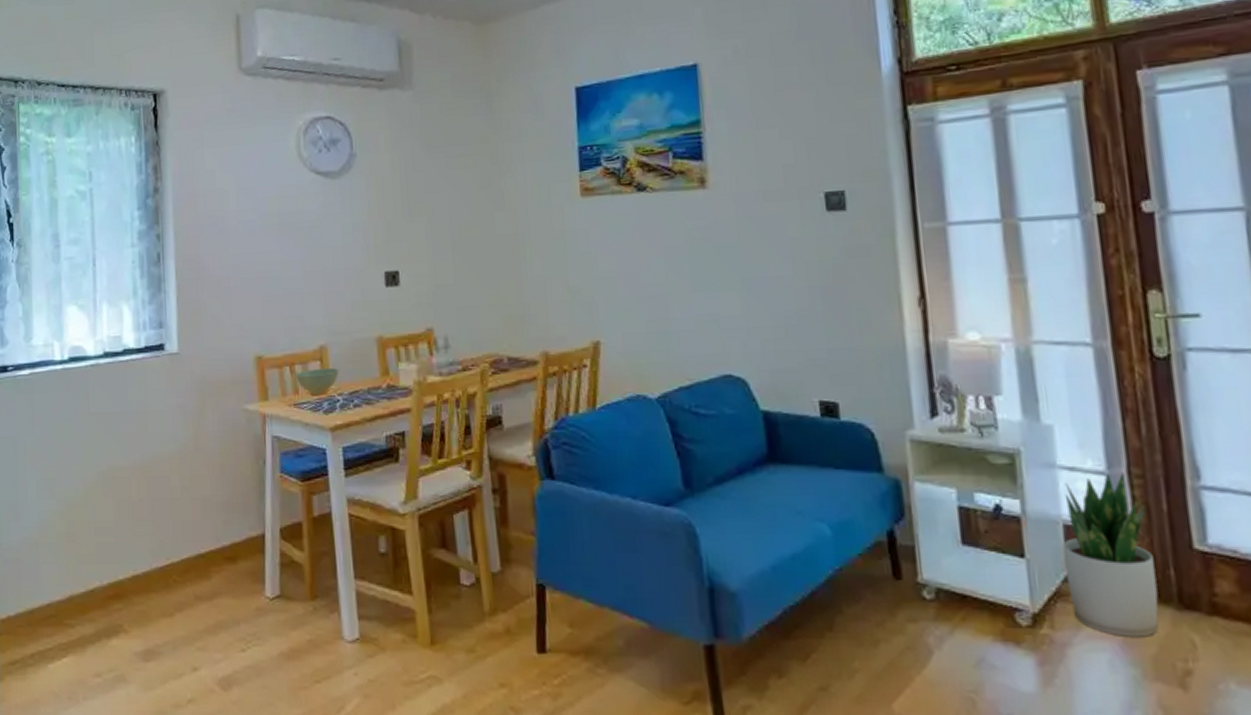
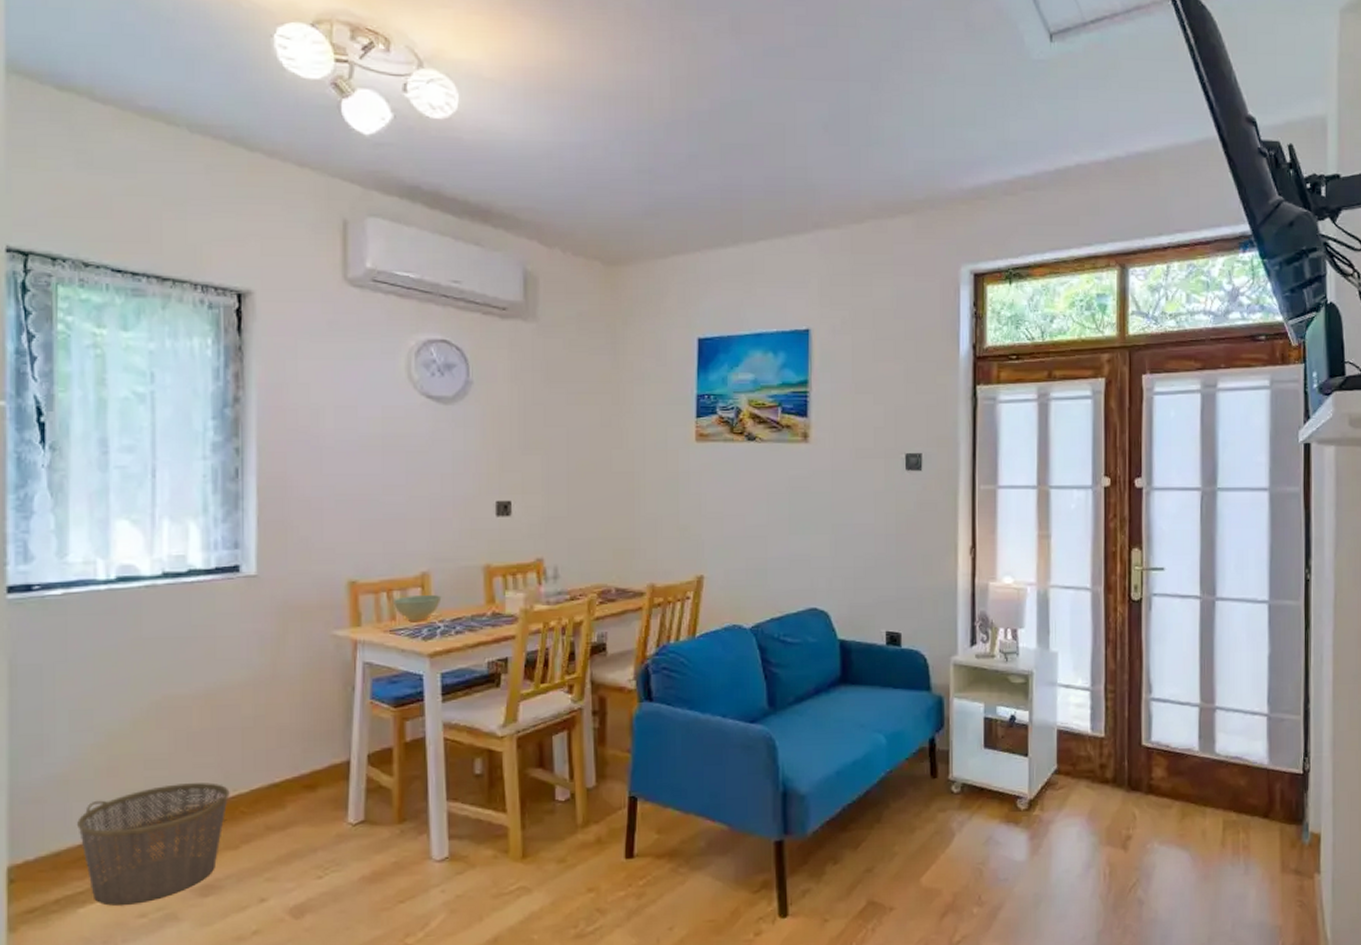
basket: none [46,551,164,664] -> present [77,782,230,906]
planter: present [1063,473,1159,637] -> none [1055,689,1115,814]

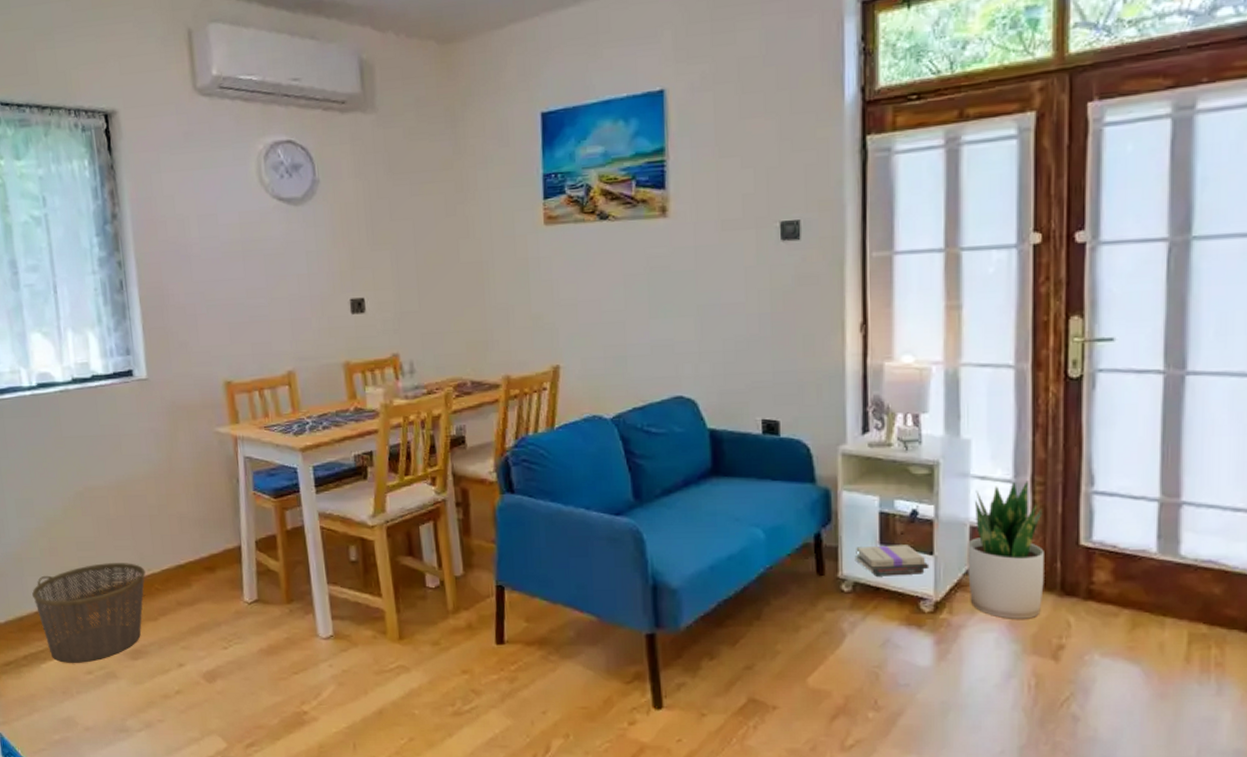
bowl: present [392,594,442,623] -> none [264,392,308,419]
books: none [964,747,1025,778] -> present [856,545,930,576]
planter: none [1055,689,1115,814] -> present [968,481,1044,619]

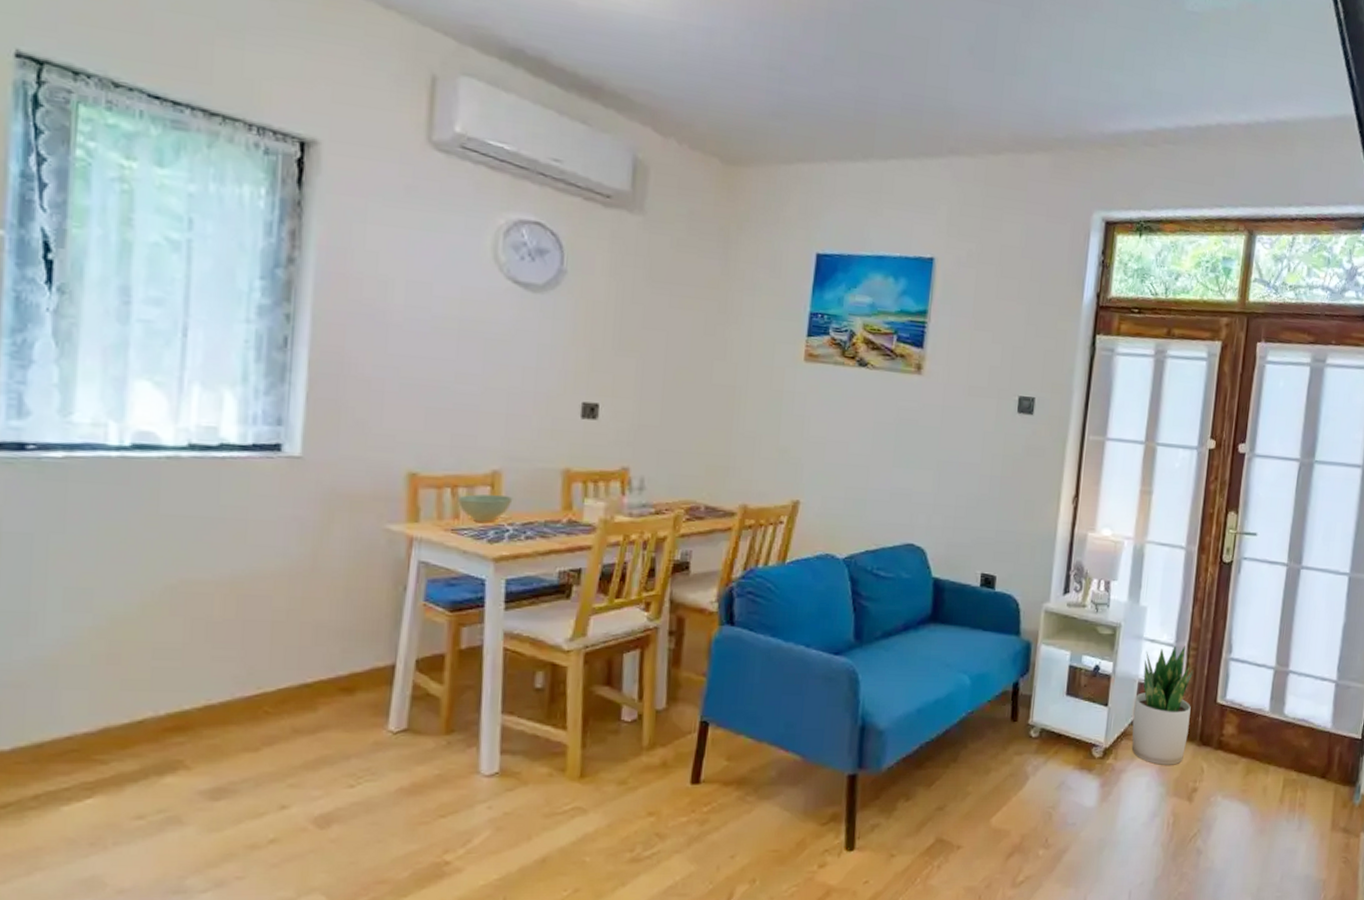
basket: present [32,563,146,663] -> none [66,677,253,805]
bowl: none [264,392,308,419] -> present [457,494,513,524]
books: present [856,545,930,576] -> none [1045,696,1104,724]

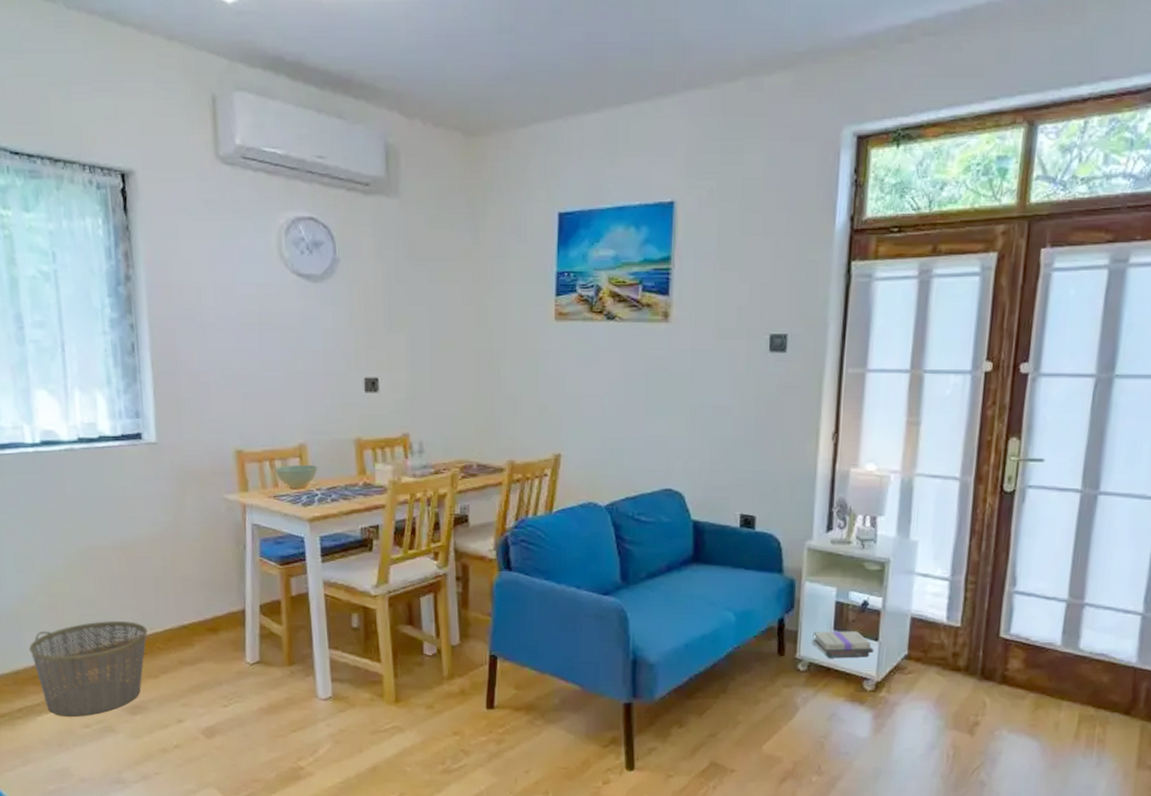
basket: none [66,677,253,805] -> present [29,621,148,717]
books: none [1045,696,1104,724] -> present [812,631,874,658]
planter: present [1131,646,1194,765] -> none [905,579,972,699]

